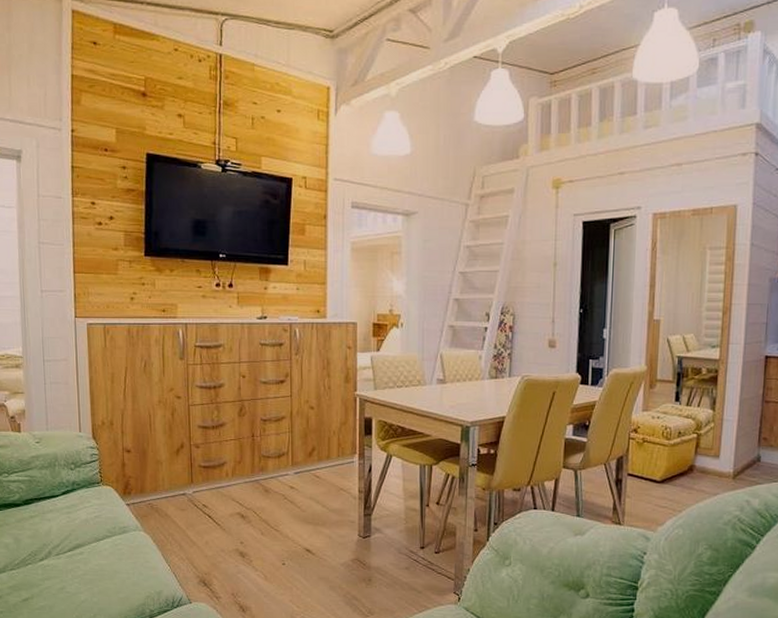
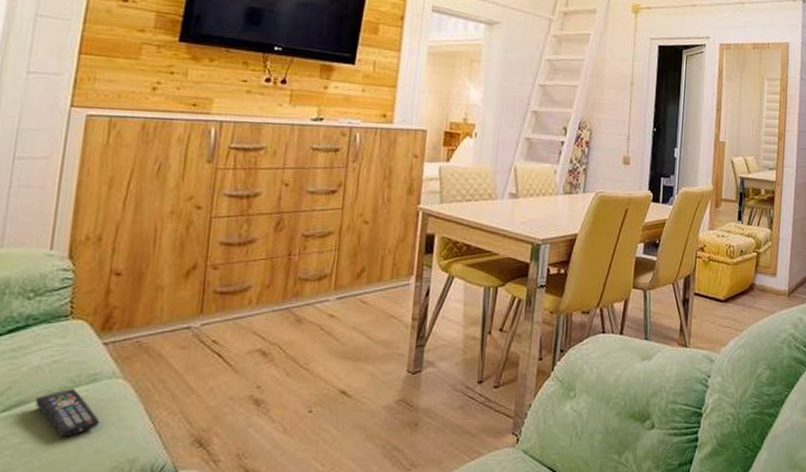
remote control: none [88,537,133,573] -> present [35,388,100,438]

